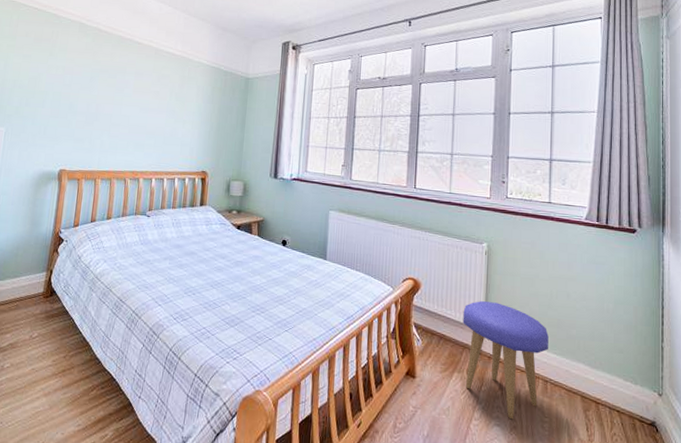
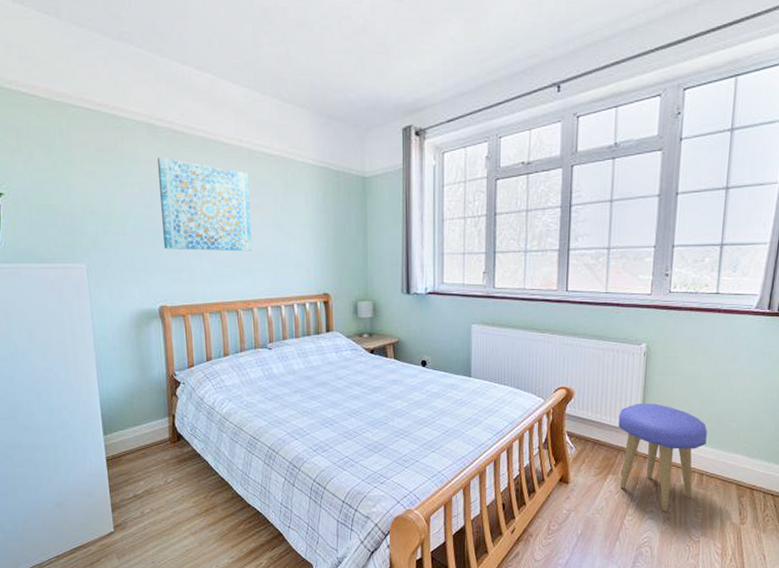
wall art: none [74,48,153,130] -> present [156,156,252,252]

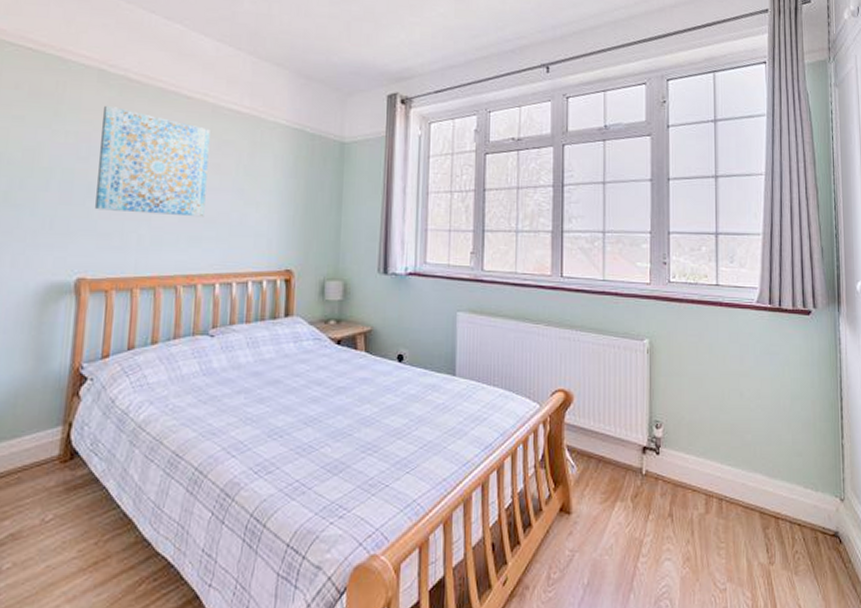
stool: present [618,404,707,512] -> none [624,411,722,551]

